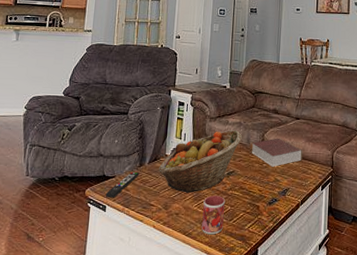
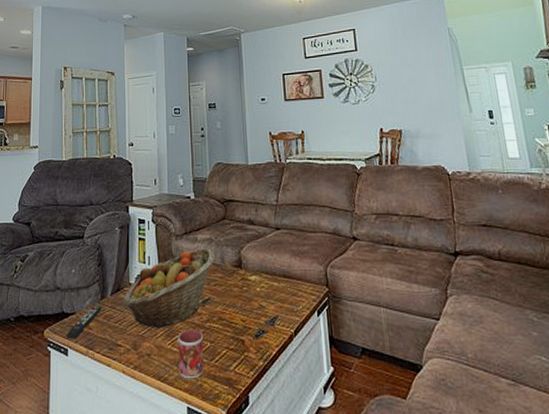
book: present [252,138,303,167] -> none [228,254,290,290]

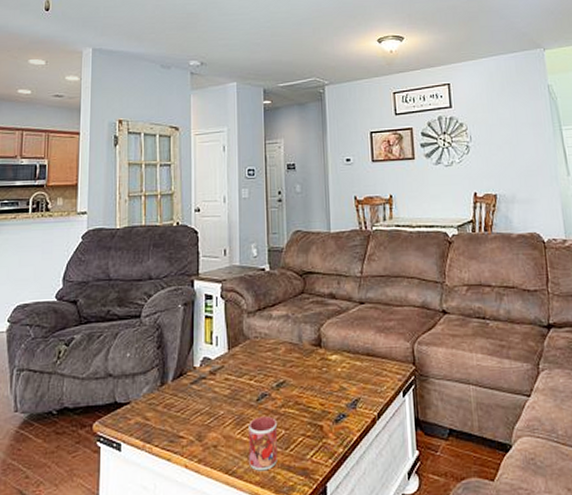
remote control: present [66,305,102,339] -> none [119,393,162,433]
fruit basket: present [122,248,215,329] -> none [185,326,291,417]

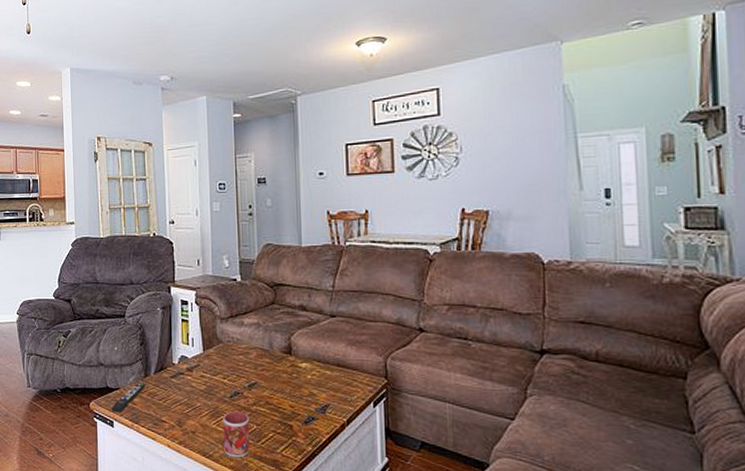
remote control: none [119,393,162,433] -> present [111,383,146,413]

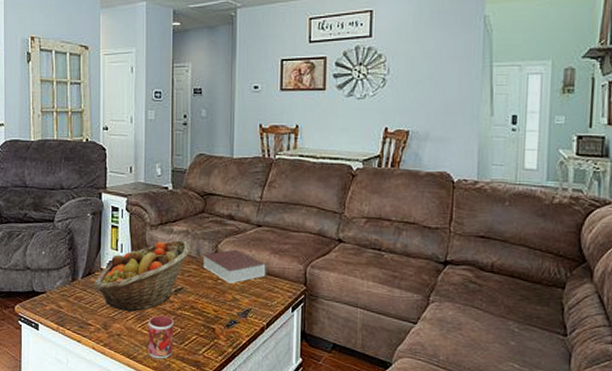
remote control: present [111,383,146,413] -> none [36,287,73,316]
fruit basket: none [166,333,262,408] -> present [93,240,190,312]
book: none [276,341,345,378] -> present [203,249,268,284]

